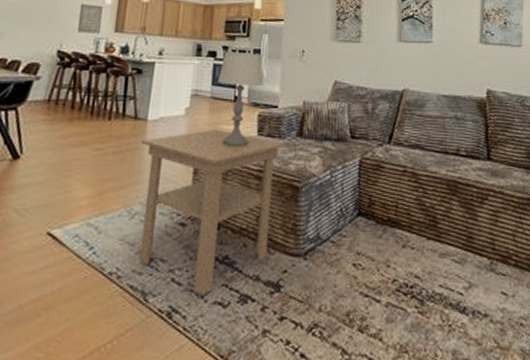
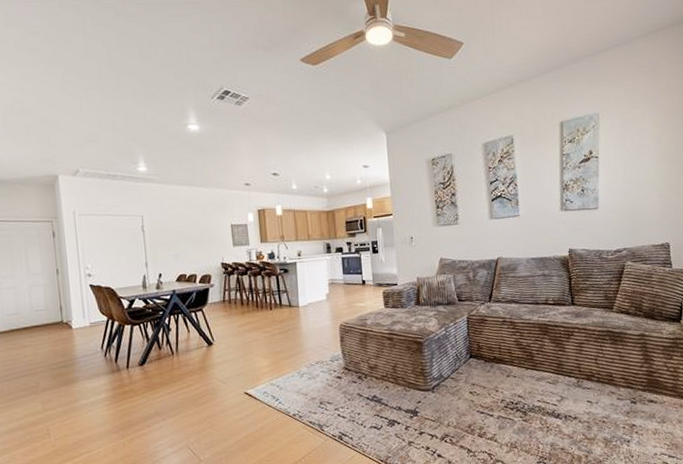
side table: present [138,129,286,297] -> none [297,307,407,424]
table lamp: present [216,51,264,147] -> none [346,244,384,319]

